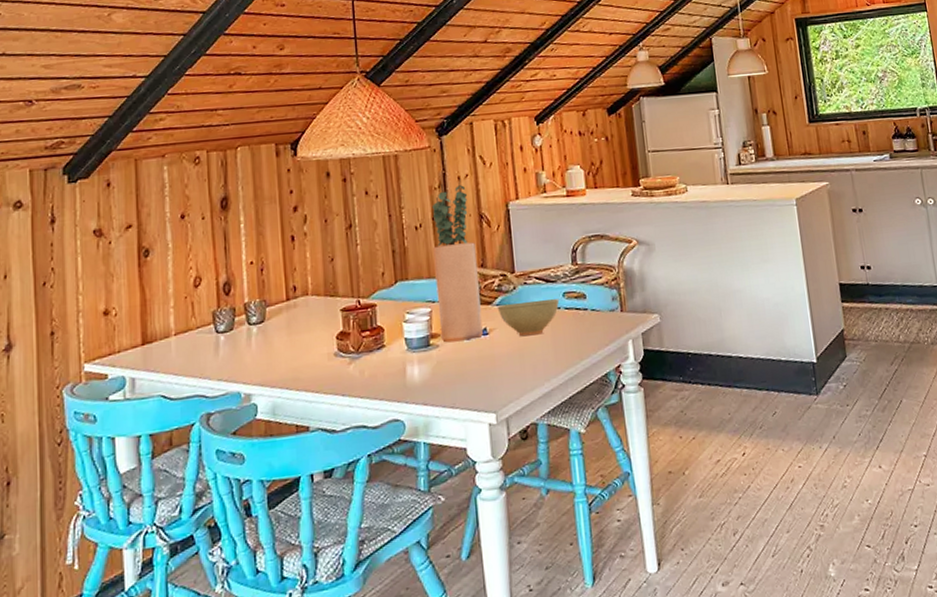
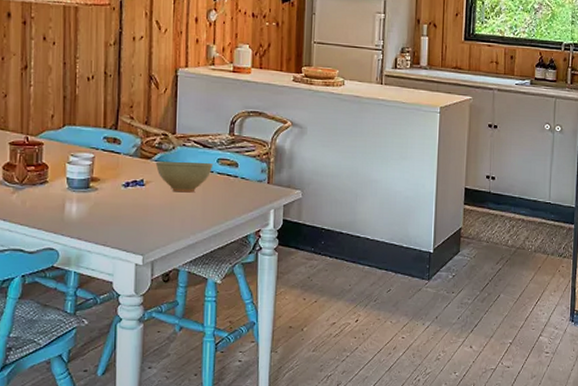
vase: present [432,177,483,343] -> none [100,38,142,189]

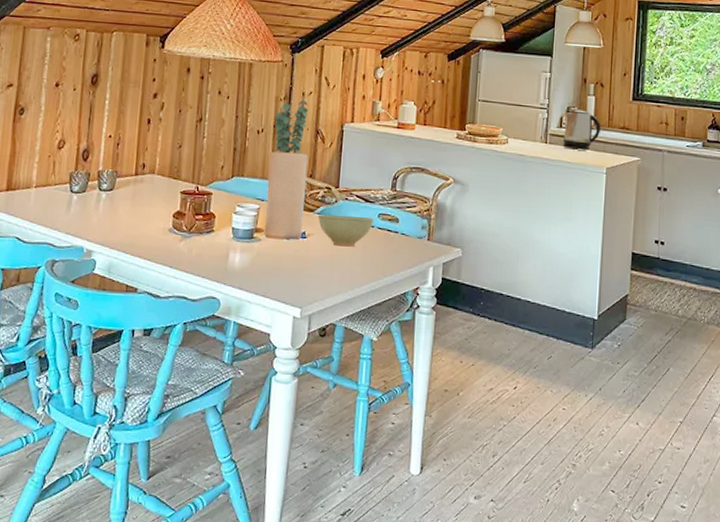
vase: none [100,38,142,189] -> present [264,93,309,241]
kettle: none [397,50,434,91] -> present [562,109,601,151]

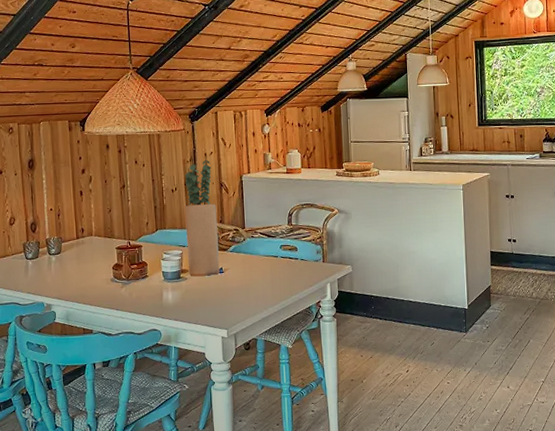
bowl: present [317,214,375,247] -> none [230,249,278,276]
kettle: present [562,109,601,151] -> none [424,139,454,173]

